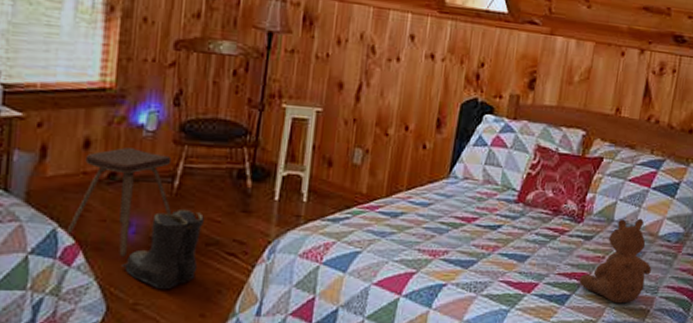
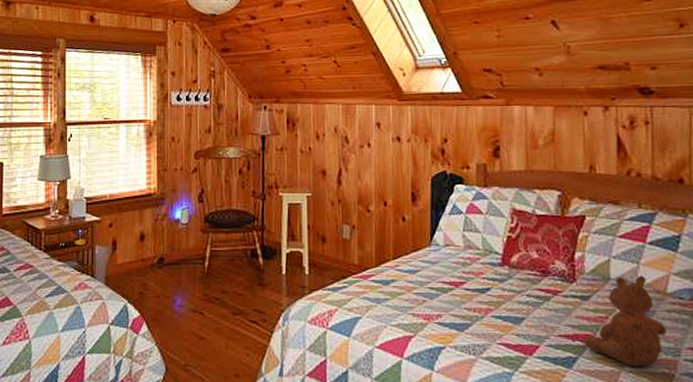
music stool: present [64,147,173,257] -> none [132,238,206,326]
boots: present [121,210,204,290] -> none [173,286,230,353]

